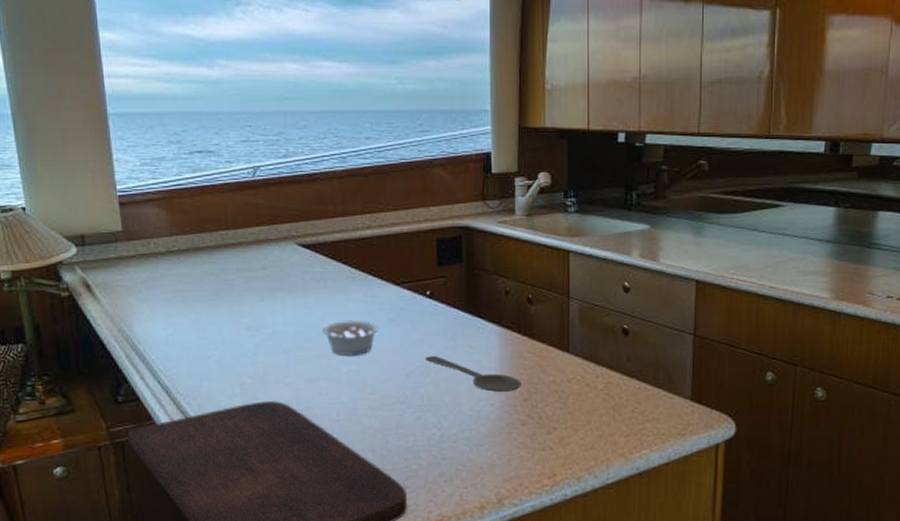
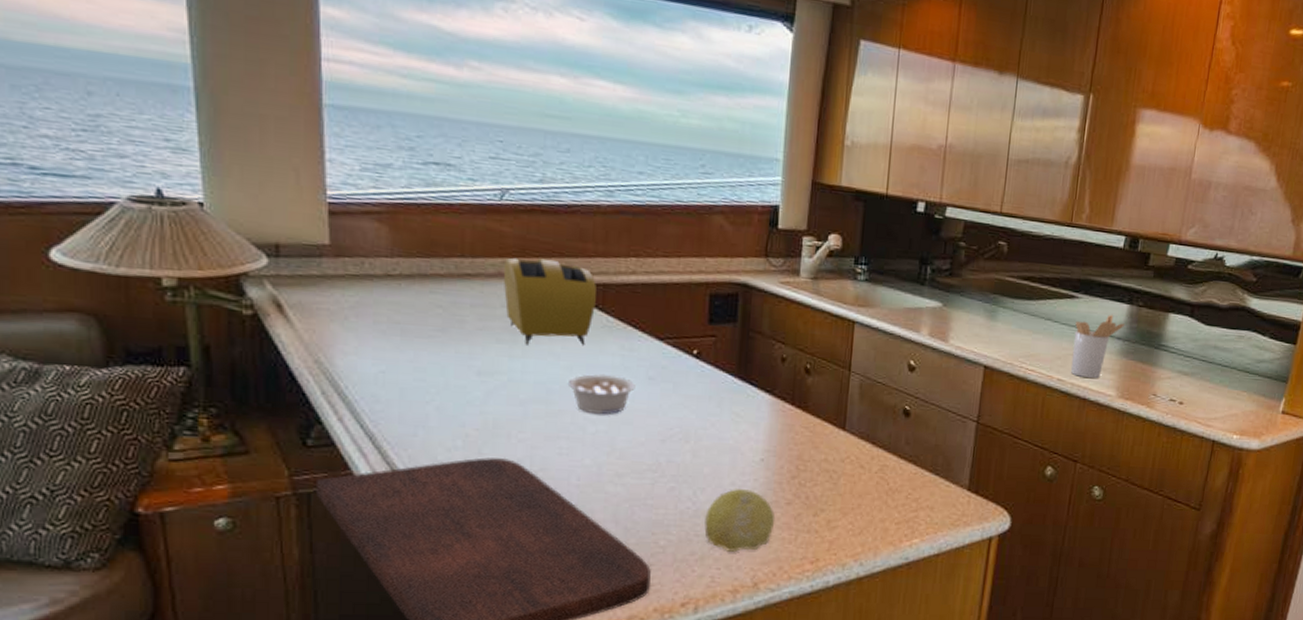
toaster: none [260,223,339,300] -> present [503,258,596,346]
wooden spoon: present [425,355,521,392] -> none [686,421,790,467]
fruit: none [450,413,513,472] -> present [704,487,776,552]
utensil holder: none [782,218,833,283] -> present [1070,314,1125,379]

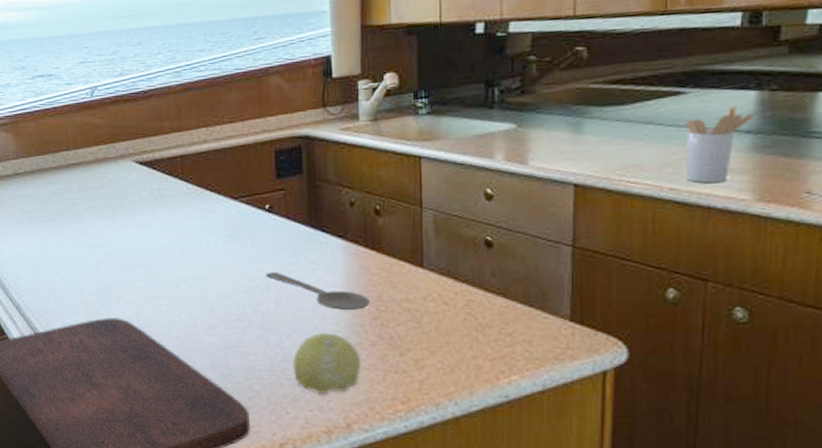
toaster: present [503,258,596,346] -> none [99,141,176,218]
legume: present [567,373,636,414] -> none [160,236,218,272]
wooden spoon: none [686,421,790,467] -> present [266,271,370,310]

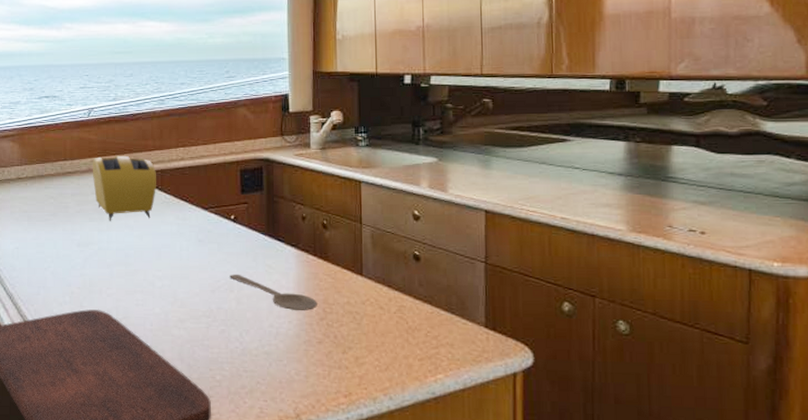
toaster: none [99,141,176,218] -> present [92,155,156,221]
fruit: present [293,332,362,394] -> none [251,329,310,386]
utensil holder: present [685,105,754,184] -> none [571,152,624,215]

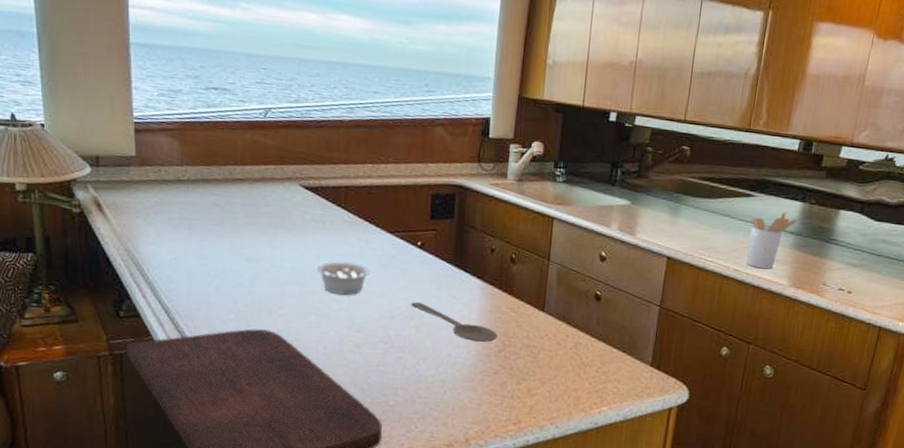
toaster: present [92,155,156,221] -> none [266,165,340,238]
legume: none [140,239,189,271] -> present [316,261,371,295]
utensil holder: none [571,152,624,215] -> present [746,211,797,270]

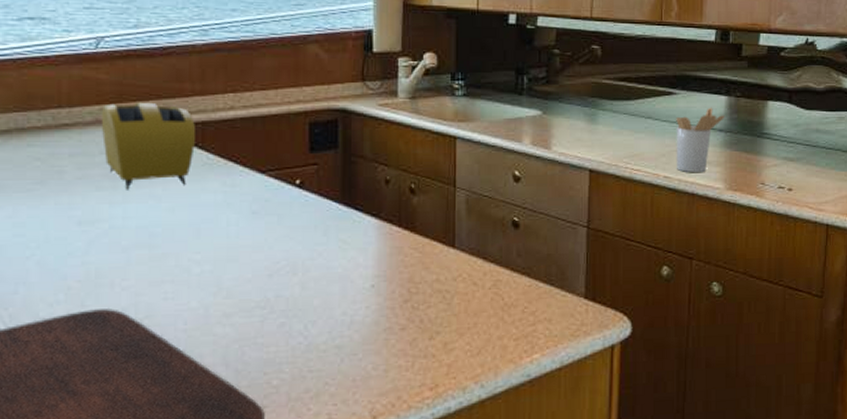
toaster: none [266,165,340,238] -> present [101,102,195,190]
legume: present [316,261,371,295] -> none [170,212,239,254]
wooden spoon: present [411,301,497,342] -> none [292,252,401,293]

